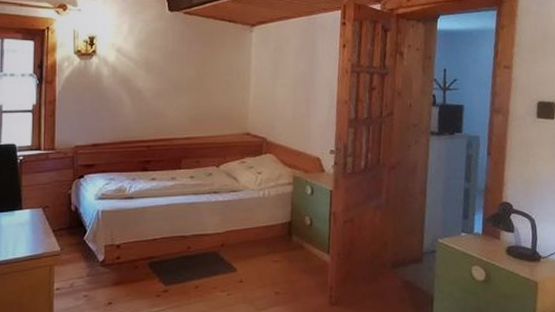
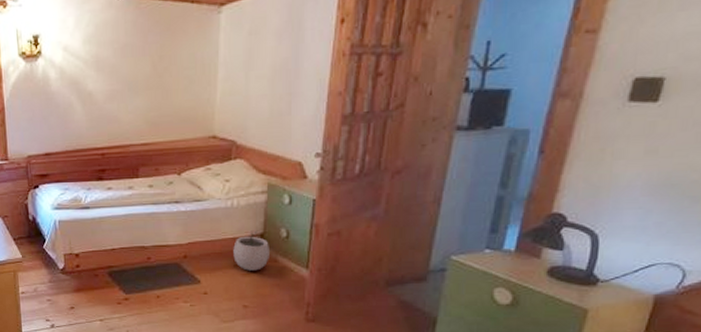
plant pot: none [265,219,297,257] -> present [233,230,269,271]

